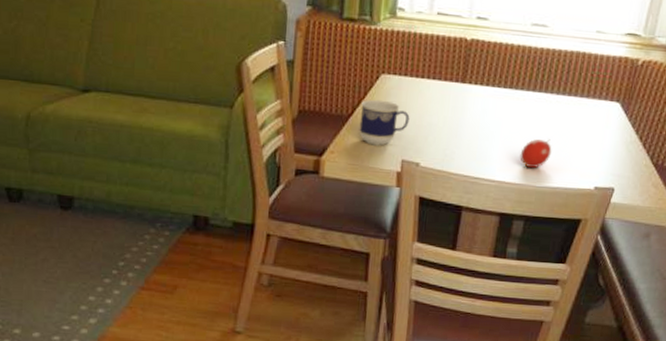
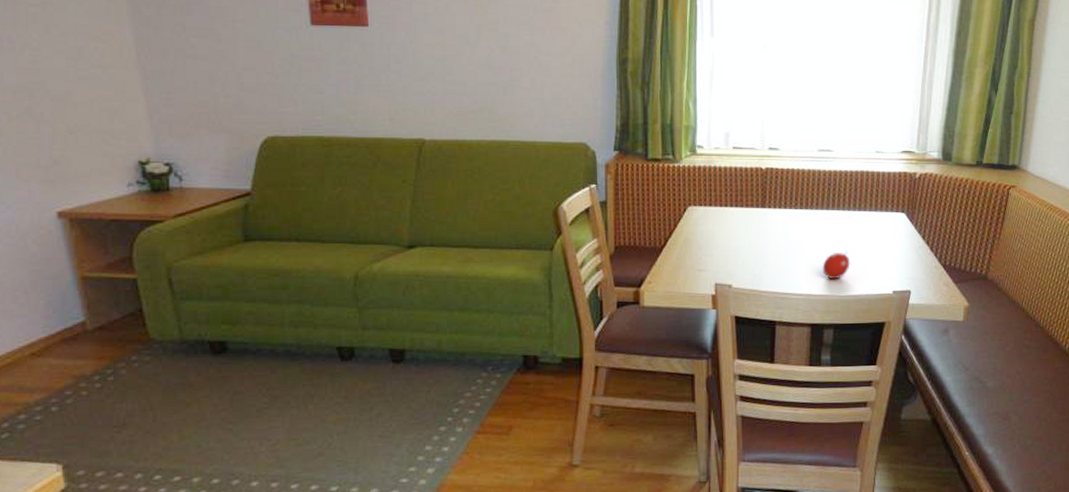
cup: present [359,99,410,146] -> none [672,230,718,272]

